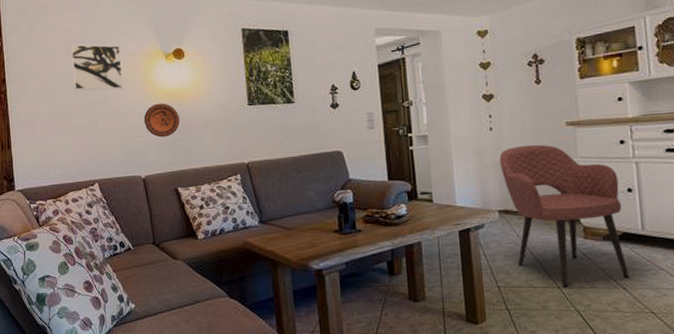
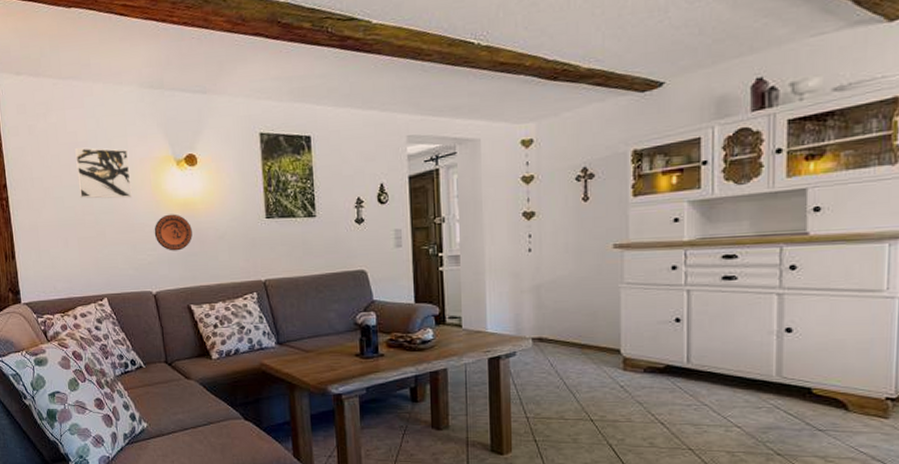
armchair: present [499,144,630,288] -> none [537,268,669,421]

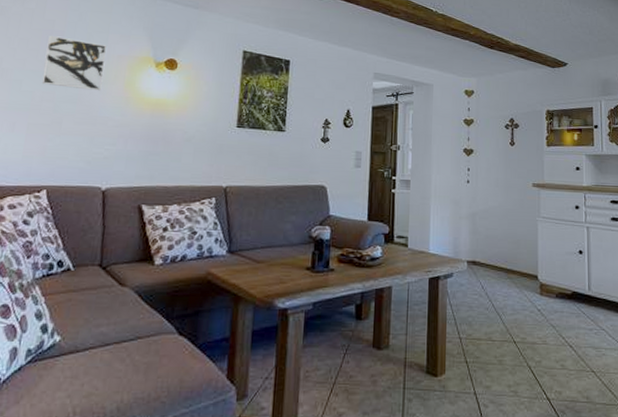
decorative plate: present [154,214,192,251] -> none [117,111,159,149]

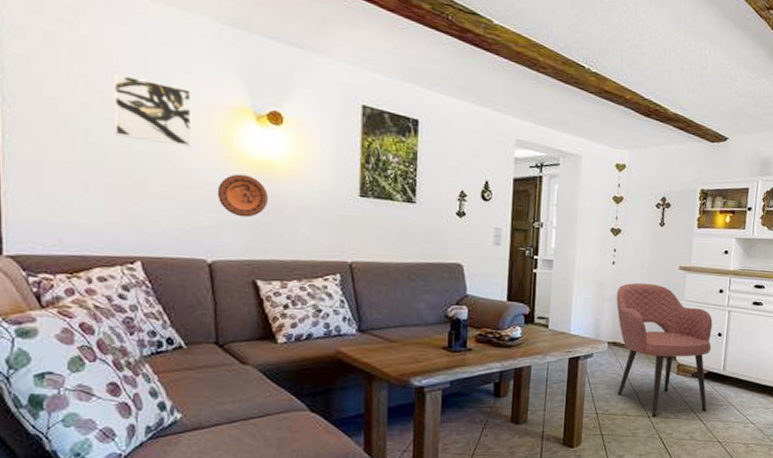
decorative plate: none [117,111,159,149] -> present [217,173,268,218]
armchair: none [473,200,576,343] -> present [616,282,713,418]

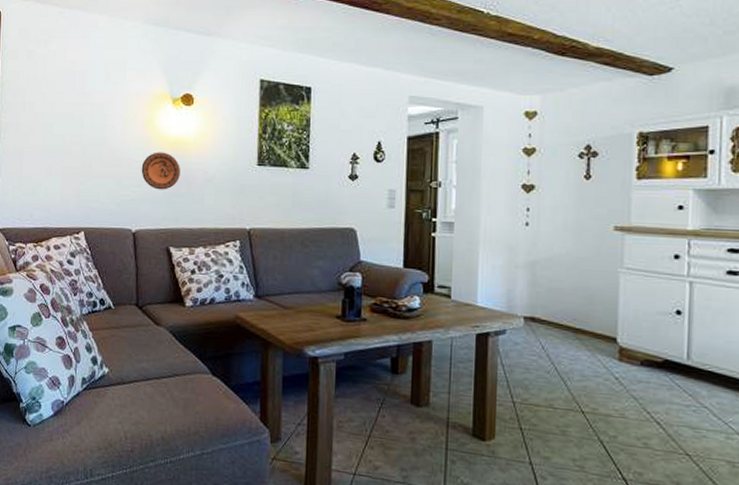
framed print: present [114,72,192,147] -> none [70,76,125,132]
armchair: present [616,282,713,418] -> none [532,246,667,414]

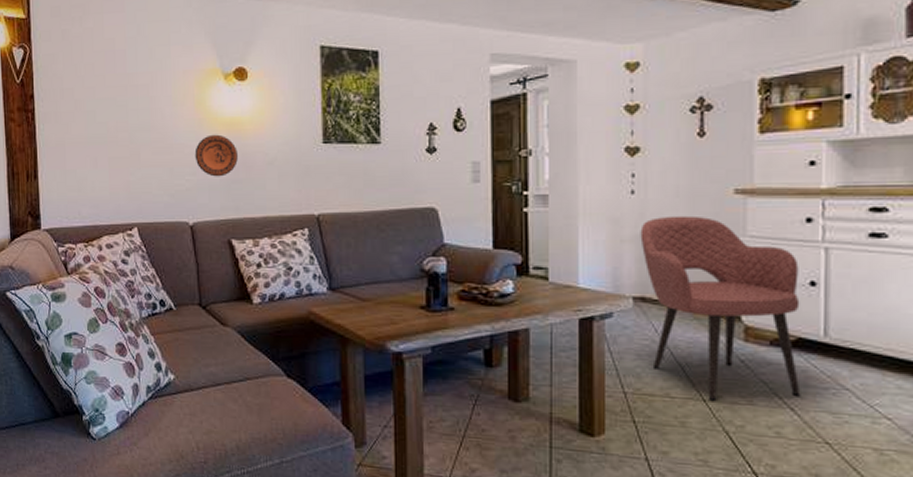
armchair: none [532,246,667,414] -> present [640,215,801,402]

